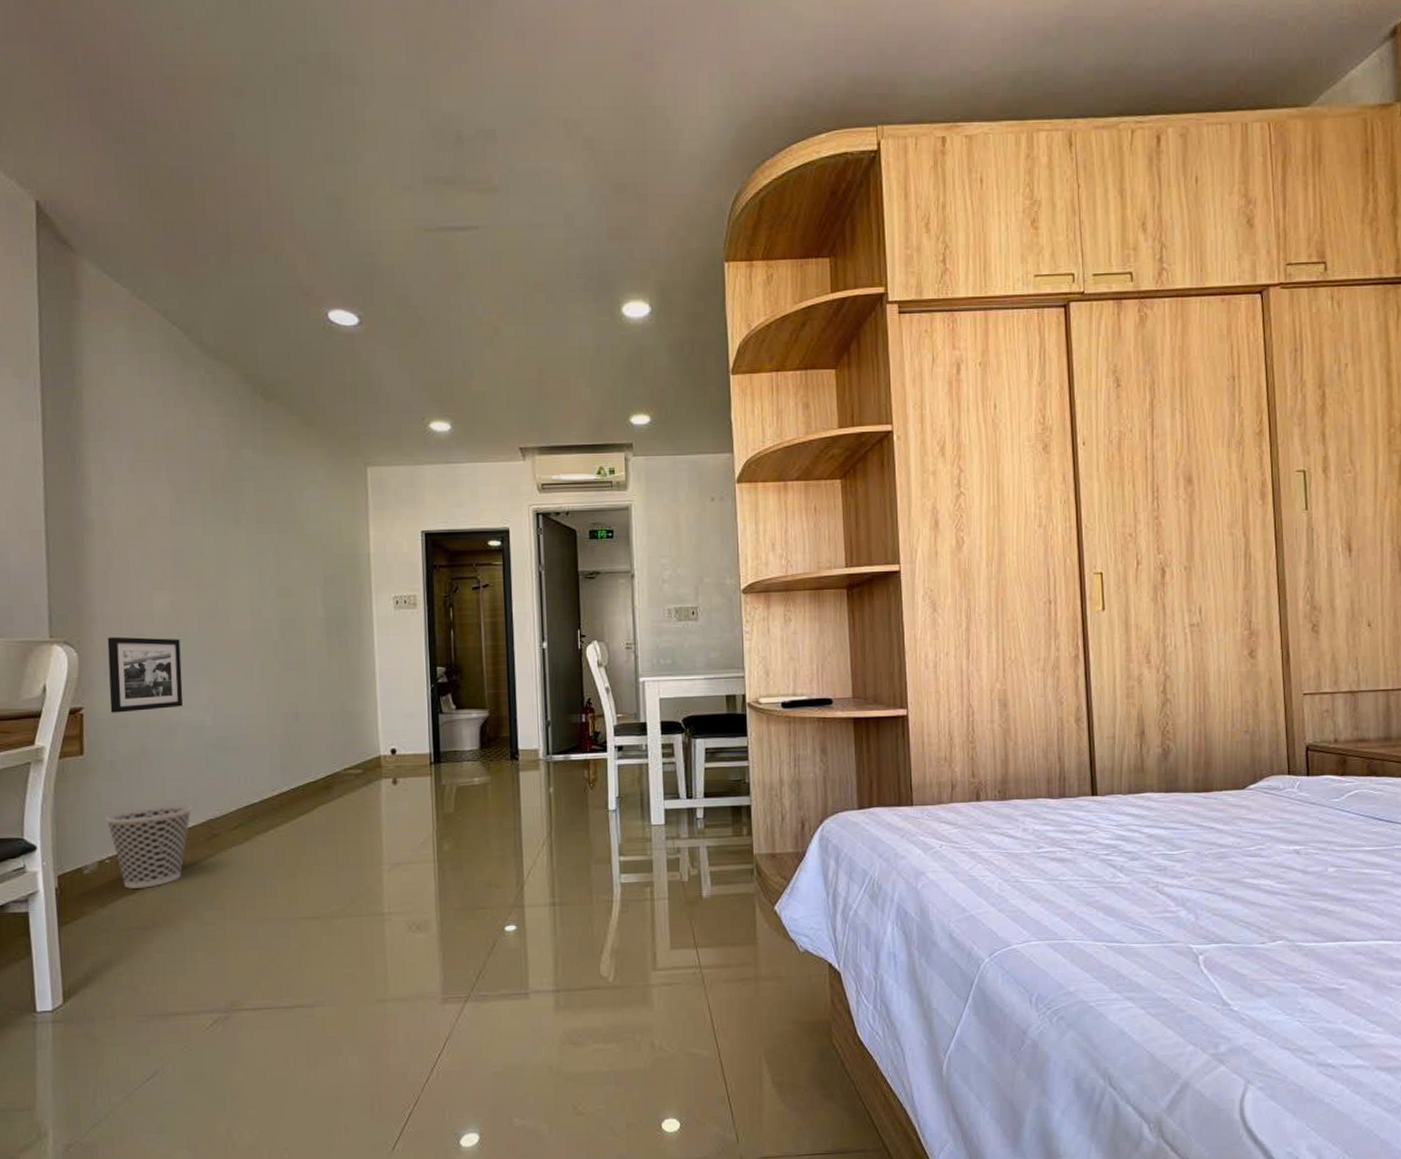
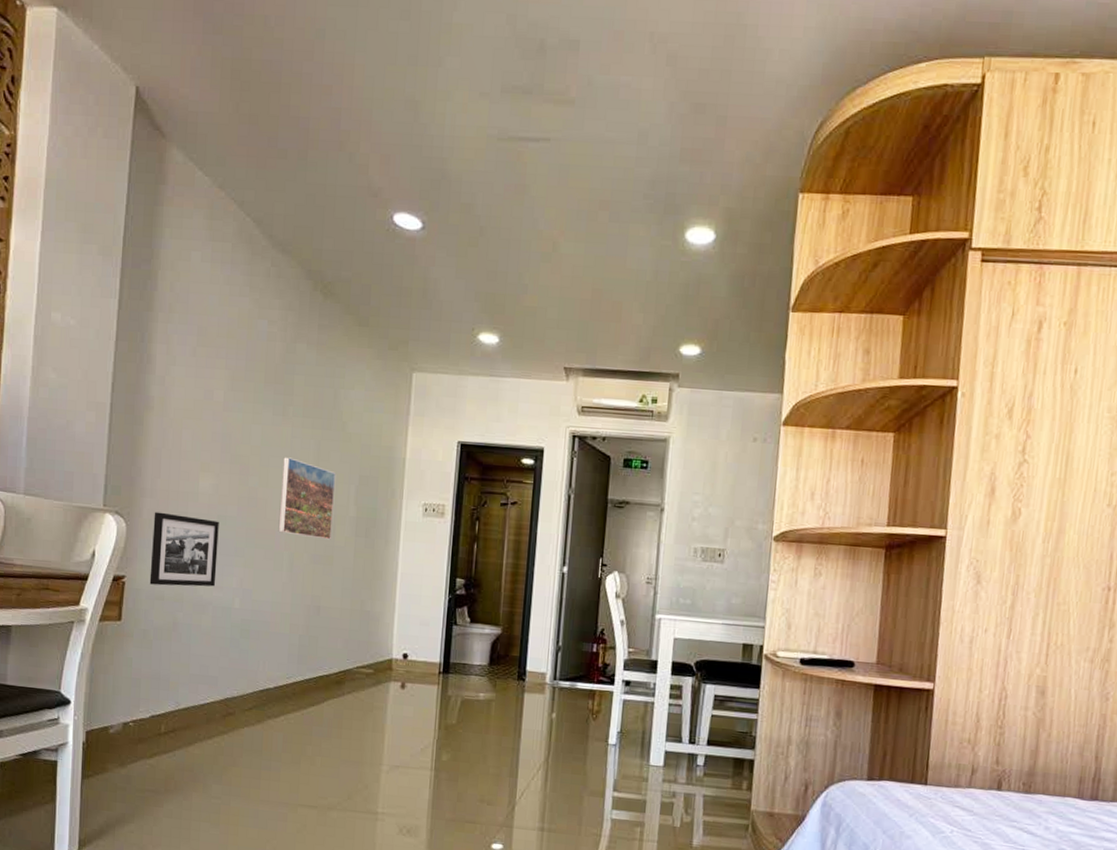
wastebasket: present [105,804,193,889] -> none [134,676,213,755]
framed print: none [241,565,302,645] -> present [278,457,336,540]

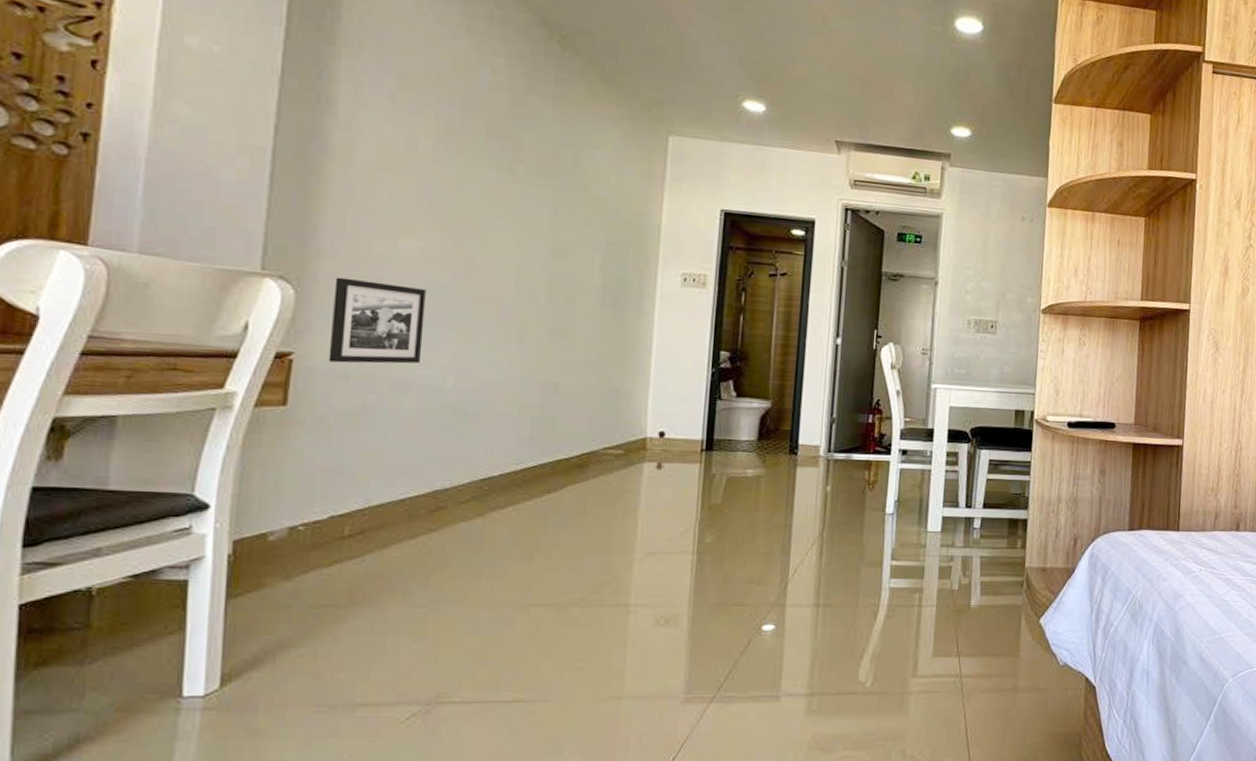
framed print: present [278,457,336,540] -> none [504,219,578,311]

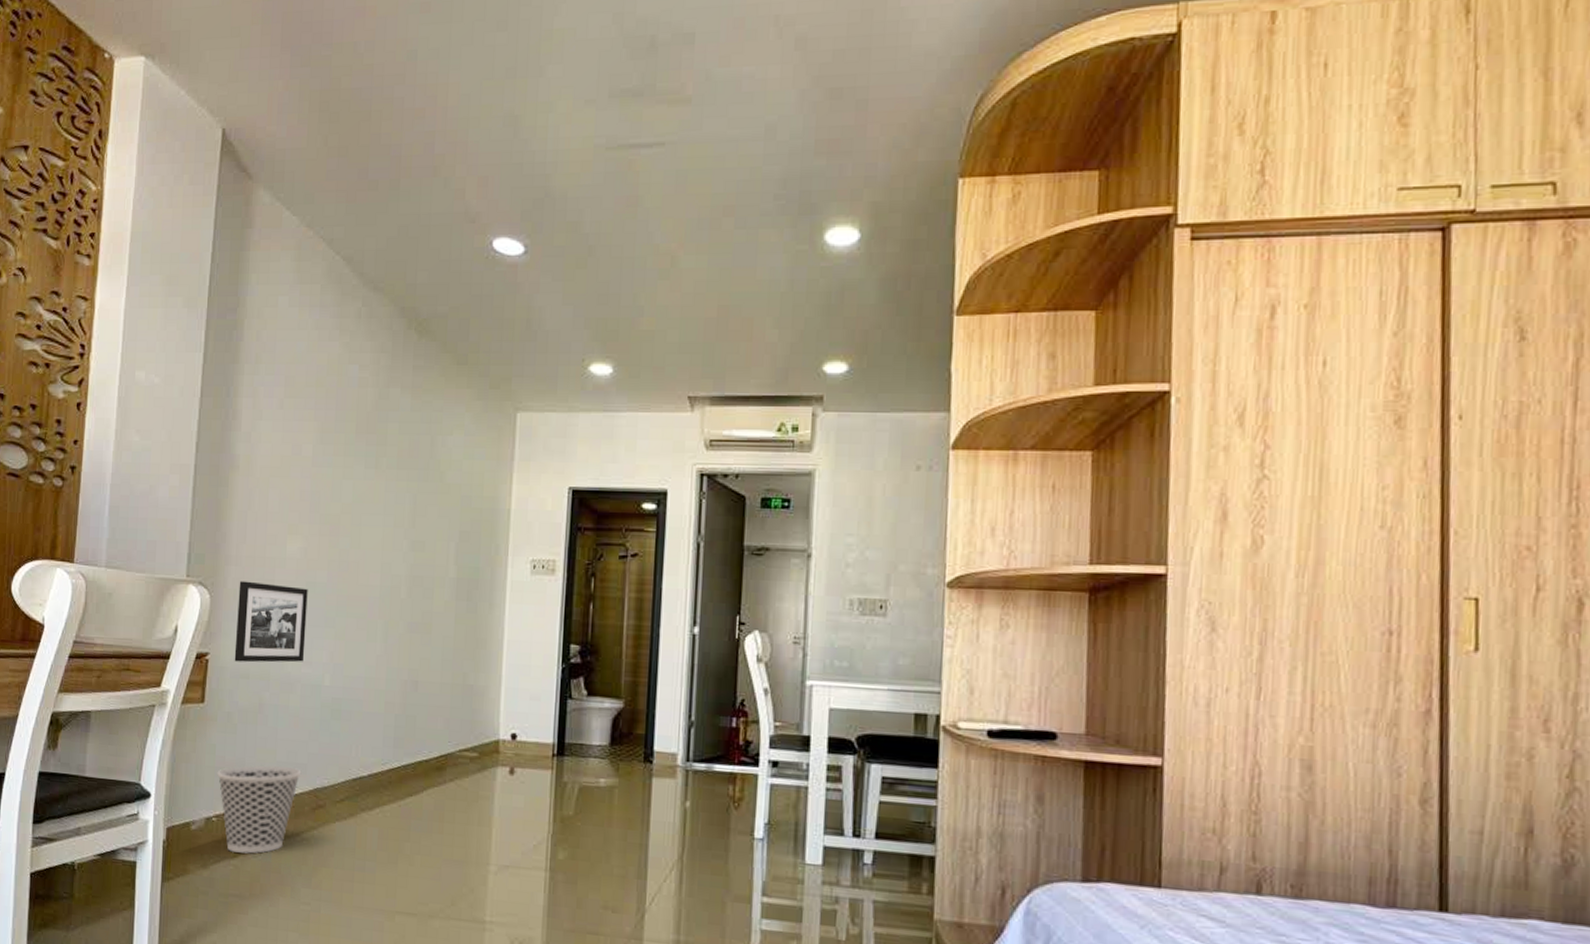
wastebasket: none [305,468,417,561] -> present [217,764,302,854]

